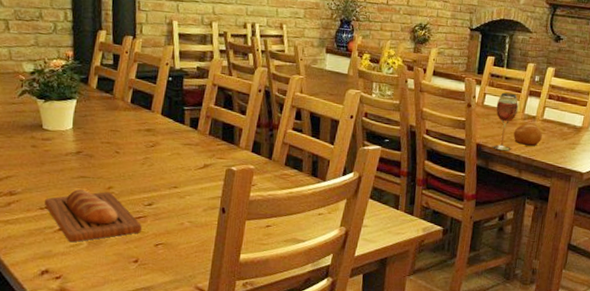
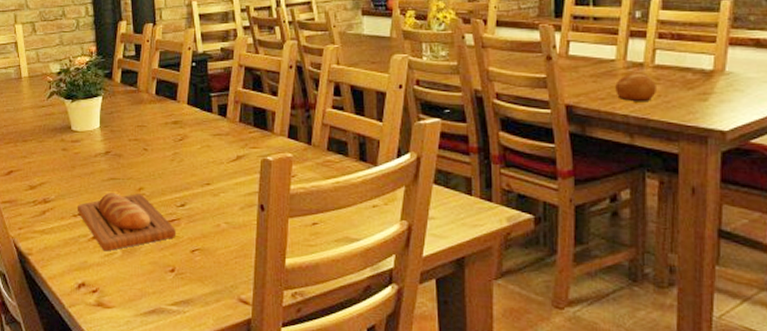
wineglass: present [493,92,519,151] -> none [586,37,618,111]

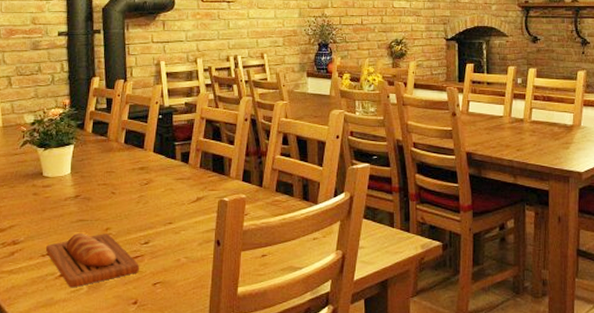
bread roll: present [615,72,656,101] -> none [503,126,533,149]

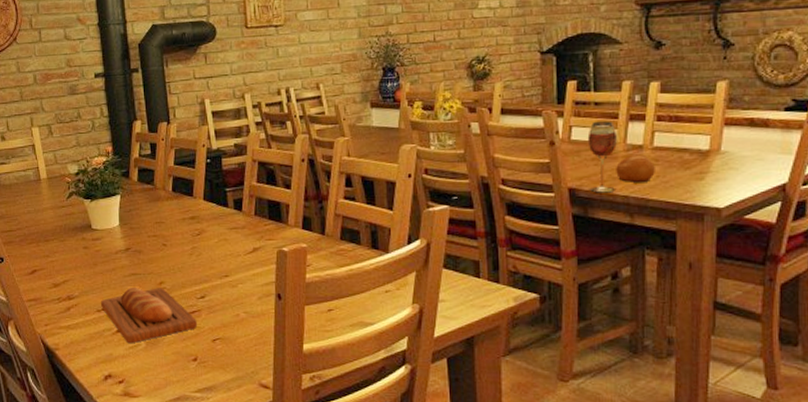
wineglass: none [481,98,505,157] -> present [587,121,618,193]
bread roll: none [503,126,533,149] -> present [616,154,655,182]

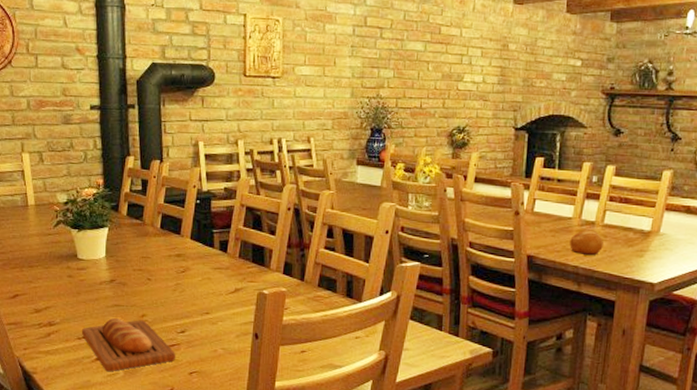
wineglass: present [587,121,618,193] -> none [546,196,575,262]

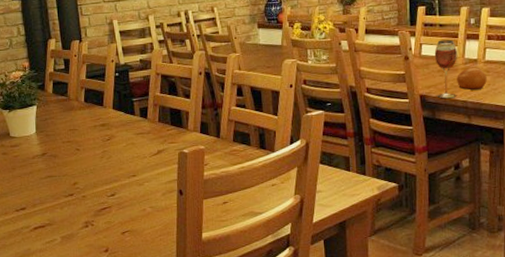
bread loaf: present [82,318,176,372] -> none [19,188,109,239]
wineglass: none [546,196,575,262] -> present [434,39,458,99]

